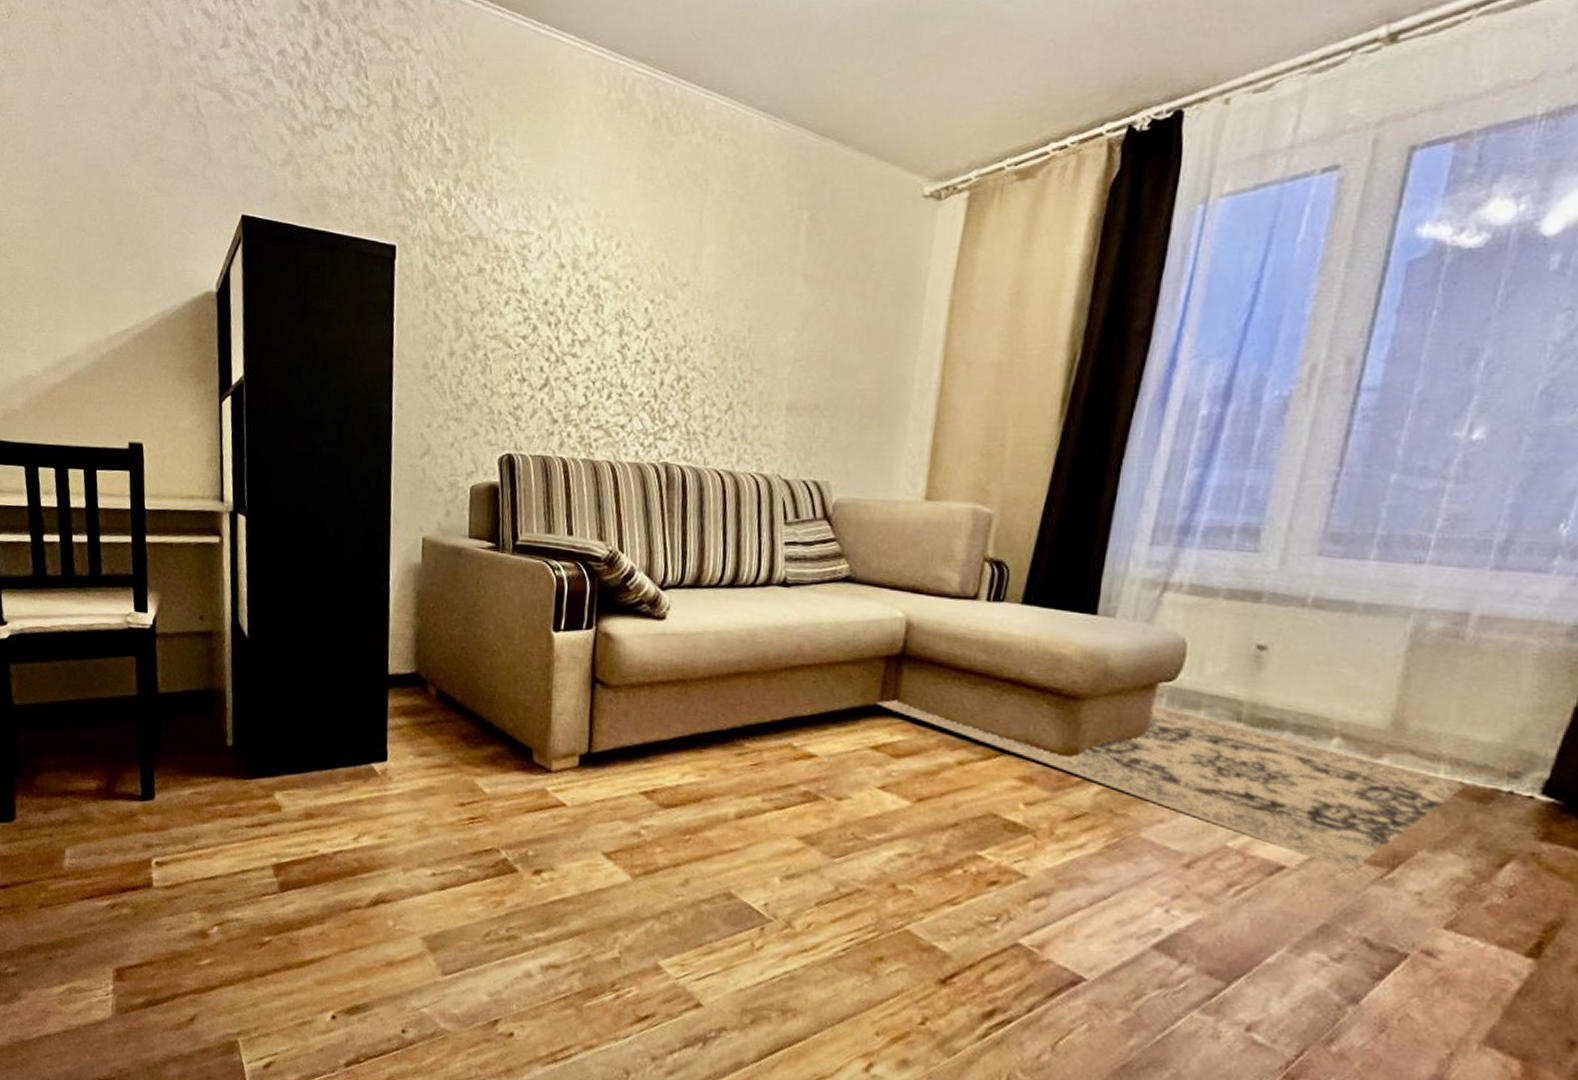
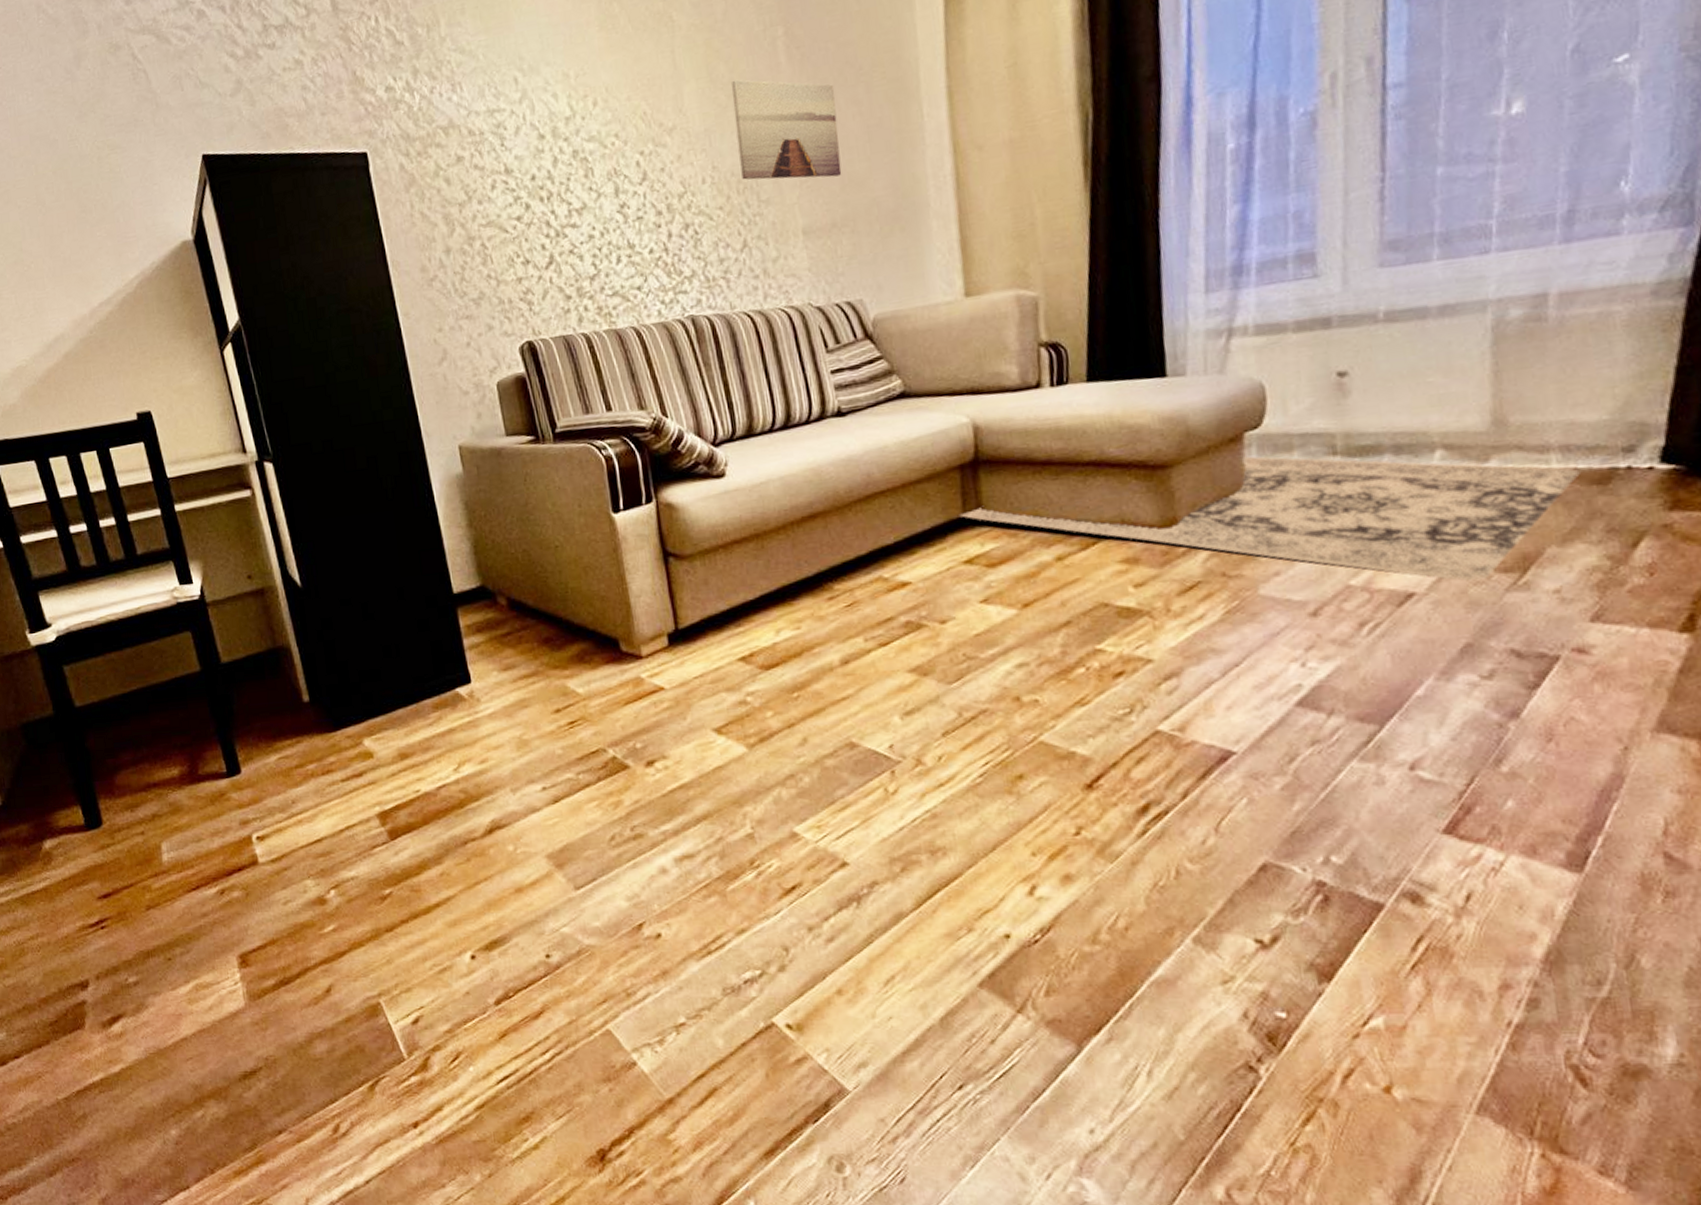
wall art: none [741,251,845,362] -> present [730,79,842,180]

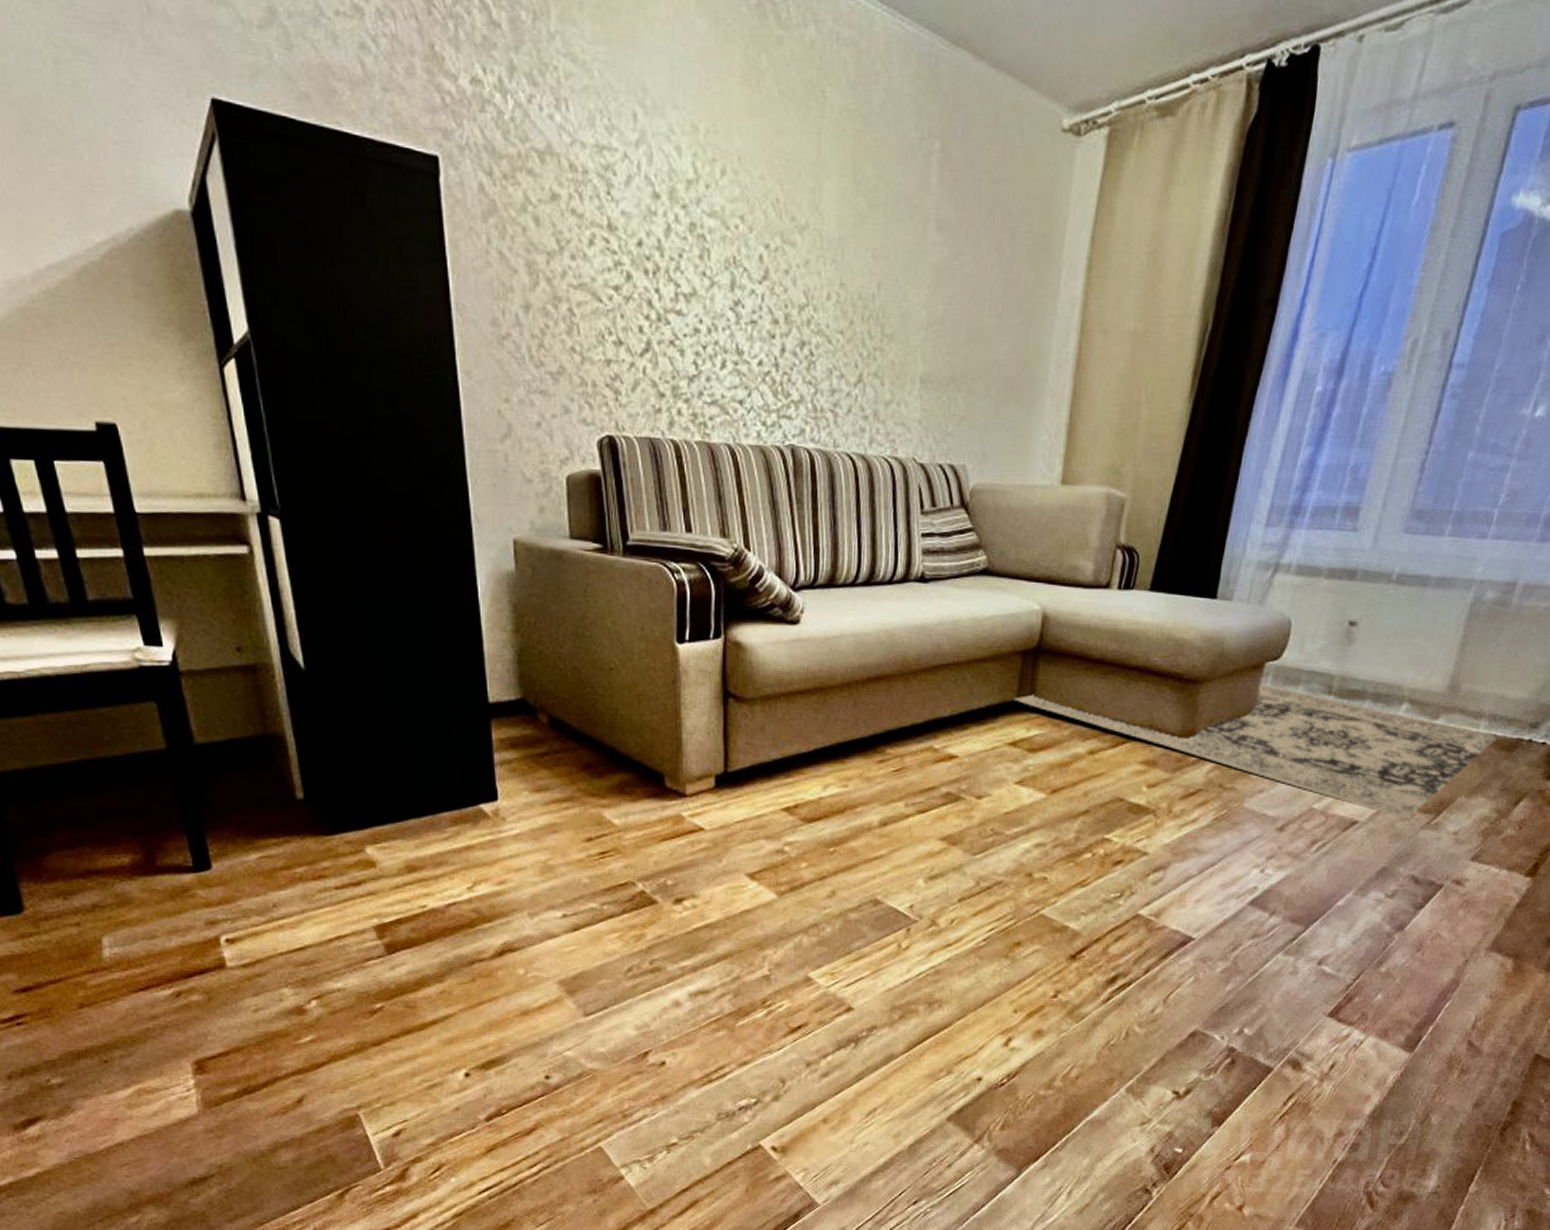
wall art: present [730,79,842,180] -> none [869,188,980,327]

